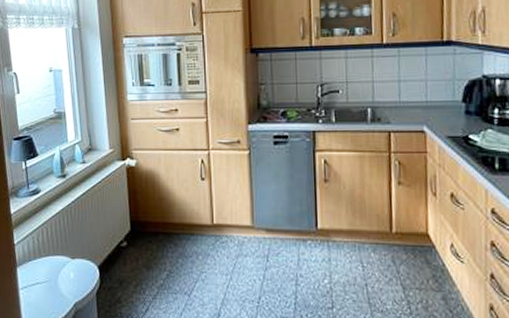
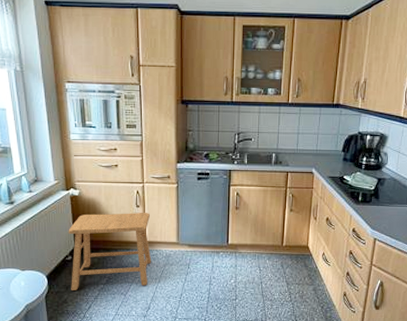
stool: none [123,186,221,287] -> present [68,212,152,290]

